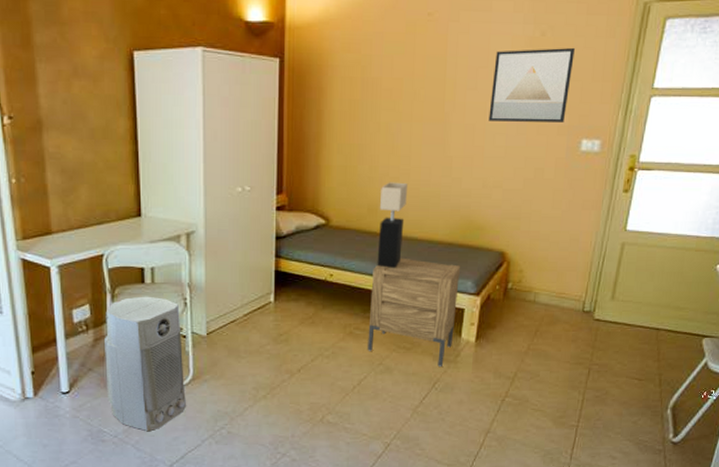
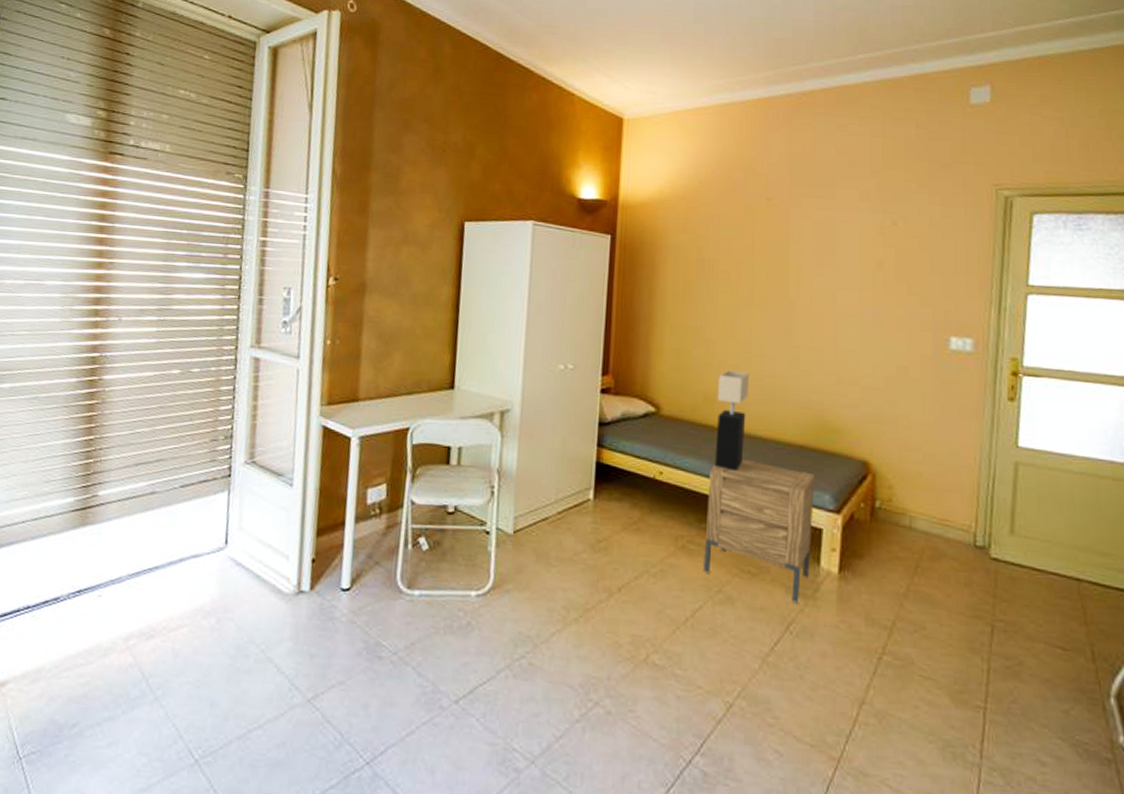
air purifier: present [105,296,187,432] -> none [392,479,485,652]
wall art: present [488,47,575,122] -> none [839,238,932,317]

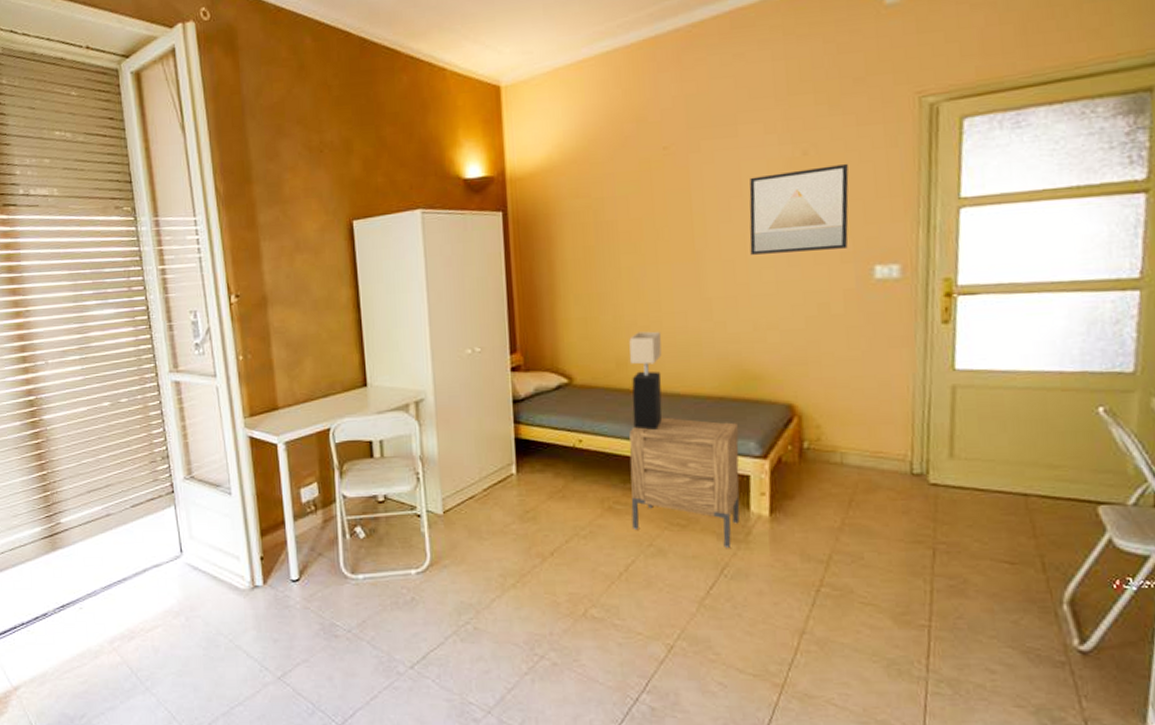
wall art: none [839,238,932,317] -> present [749,163,849,255]

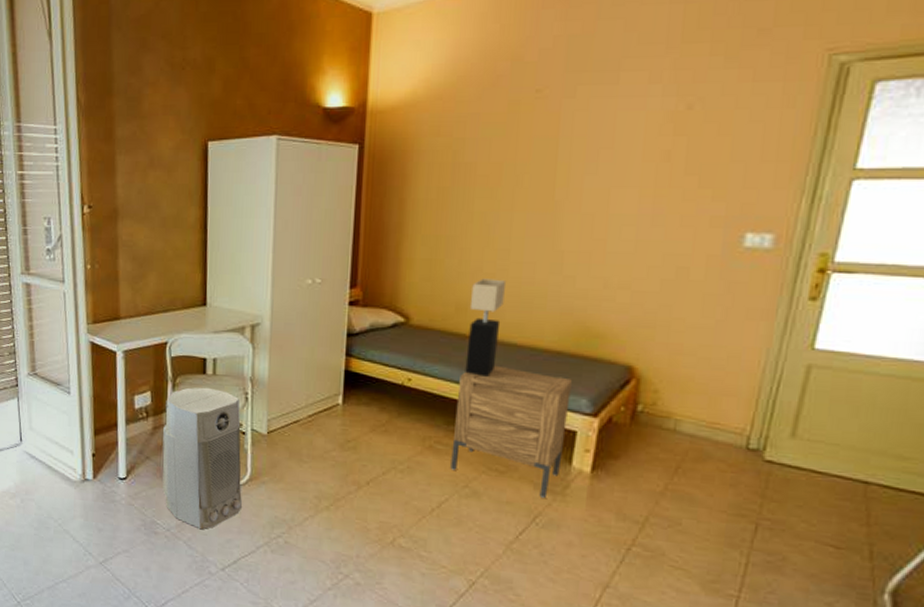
air purifier: none [334,471,426,626] -> present [162,387,243,530]
wall art: present [749,163,849,255] -> none [613,121,735,212]

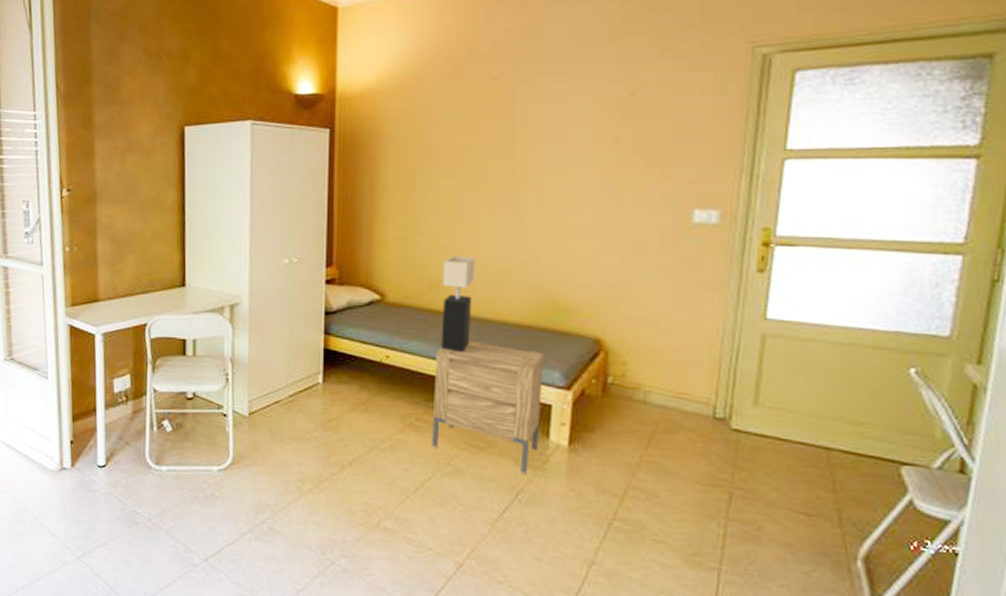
air purifier: present [162,387,243,530] -> none [142,369,226,518]

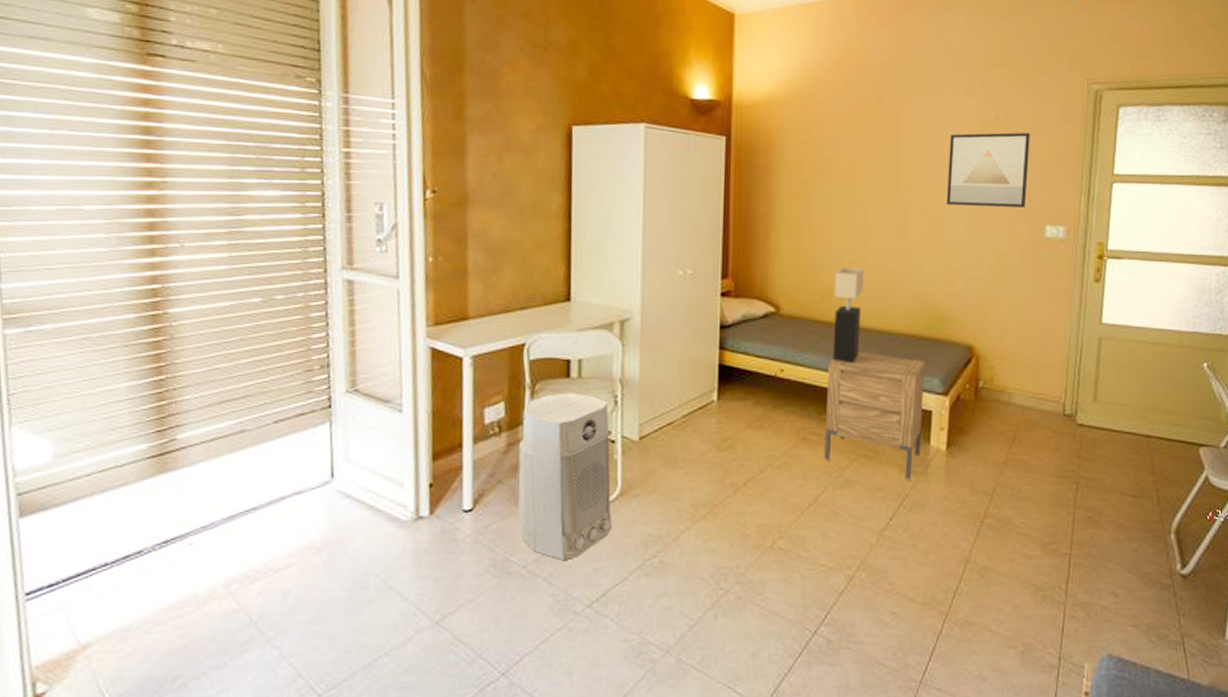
air purifier: none [142,369,226,518] -> present [518,392,613,561]
wall art: none [570,107,675,190] -> present [946,132,1030,207]

